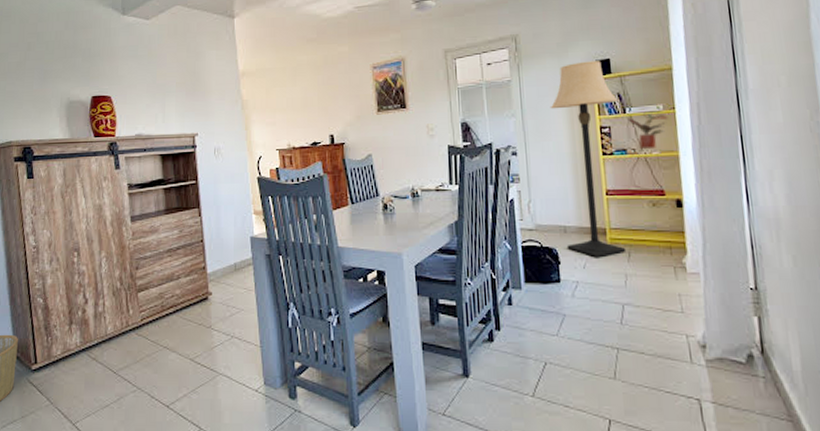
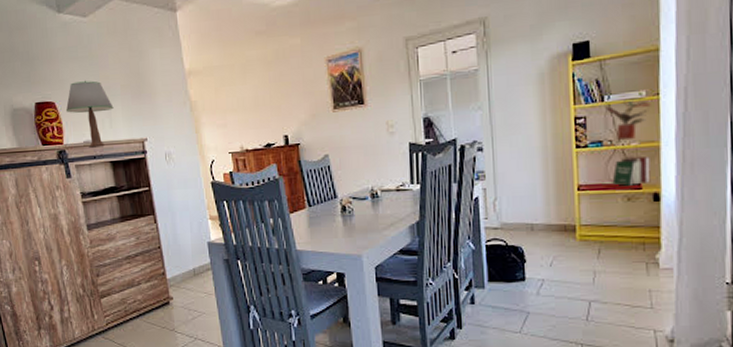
table lamp: none [120,77,168,141] -> present [65,80,114,148]
lamp: present [550,61,627,258] -> none [520,43,598,256]
books: none [637,164,673,192] -> present [612,156,651,186]

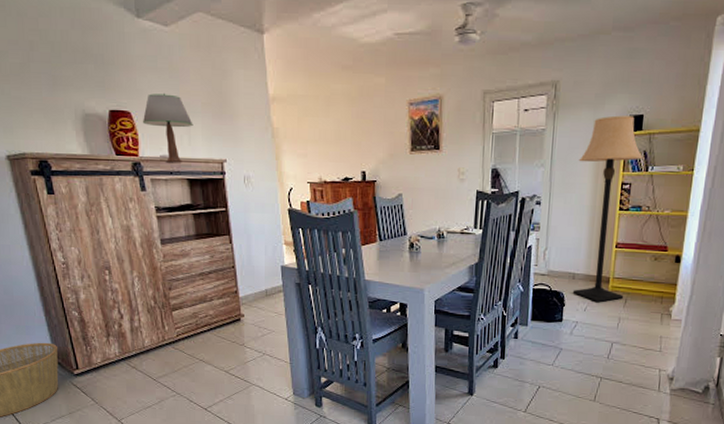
lamp: none [520,43,598,256] -> present [572,115,645,303]
potted plant: present [605,99,651,141] -> none [648,171,686,208]
books: present [612,156,651,186] -> none [644,222,678,248]

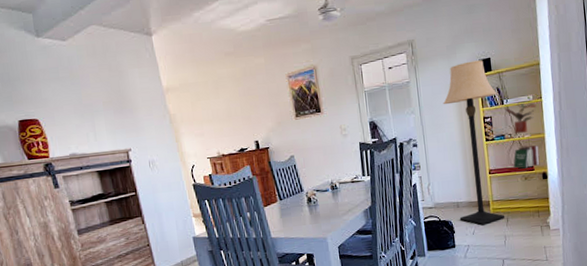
table lamp: present [142,93,193,163] -> none [50,98,97,160]
books: none [644,222,678,248] -> present [513,145,540,169]
potted plant: none [648,171,686,208] -> present [505,102,537,134]

